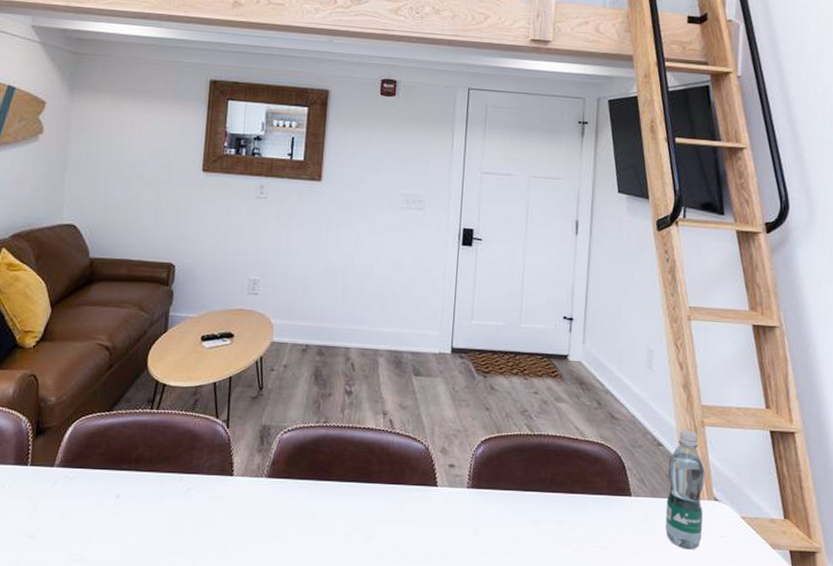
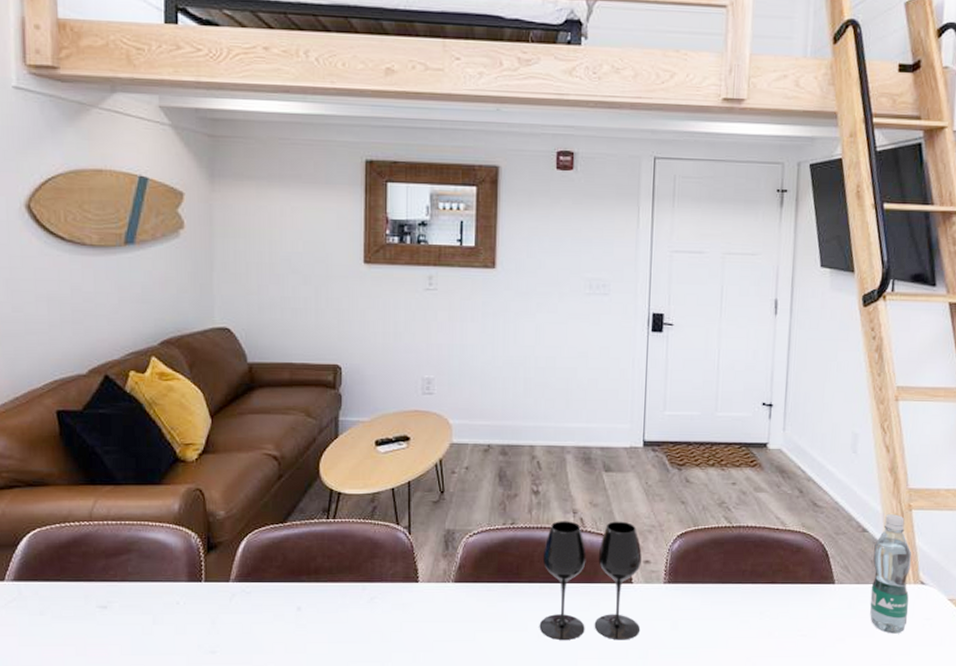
wine glass: none [346,421,447,544] -> present [539,521,642,640]

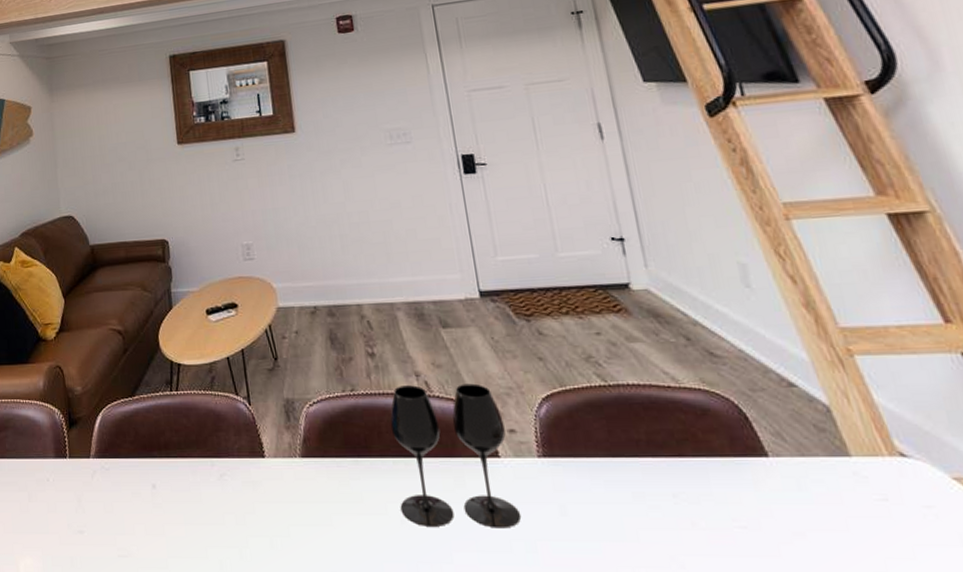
bottle: present [869,514,912,634] -> none [811,362,896,527]

